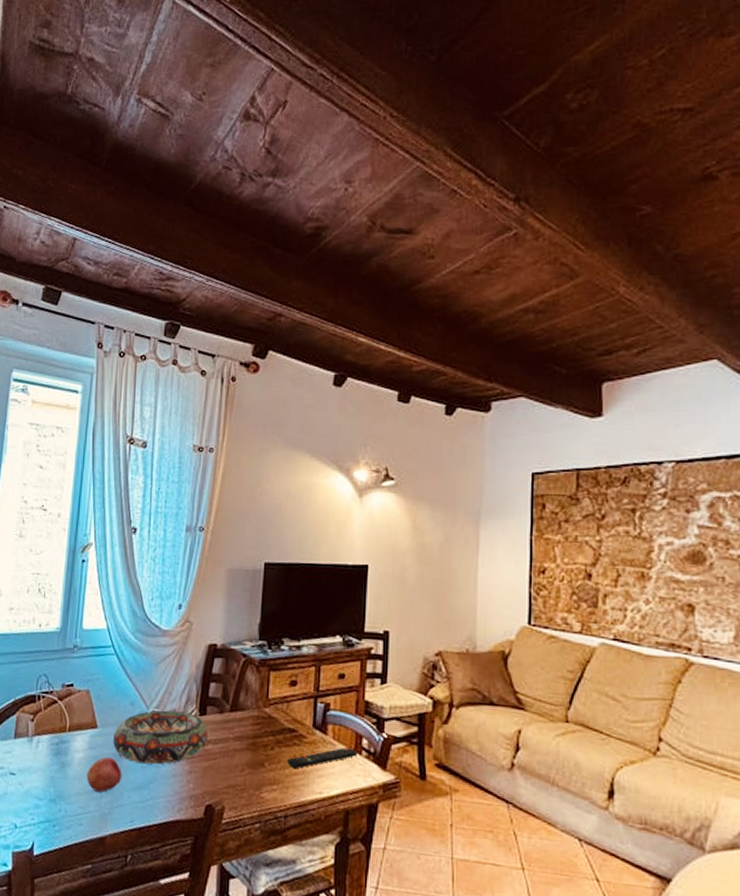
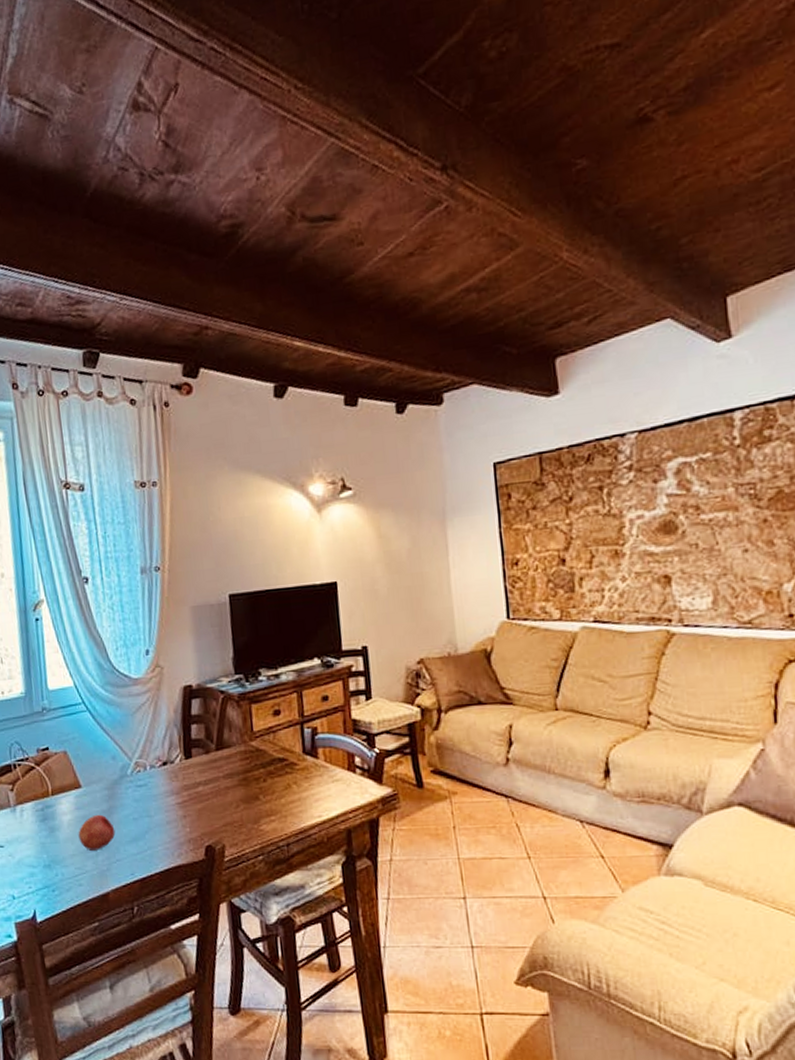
decorative bowl: present [113,710,208,765] -> none [99,758,198,816]
remote control: present [287,747,358,769] -> none [281,768,353,797]

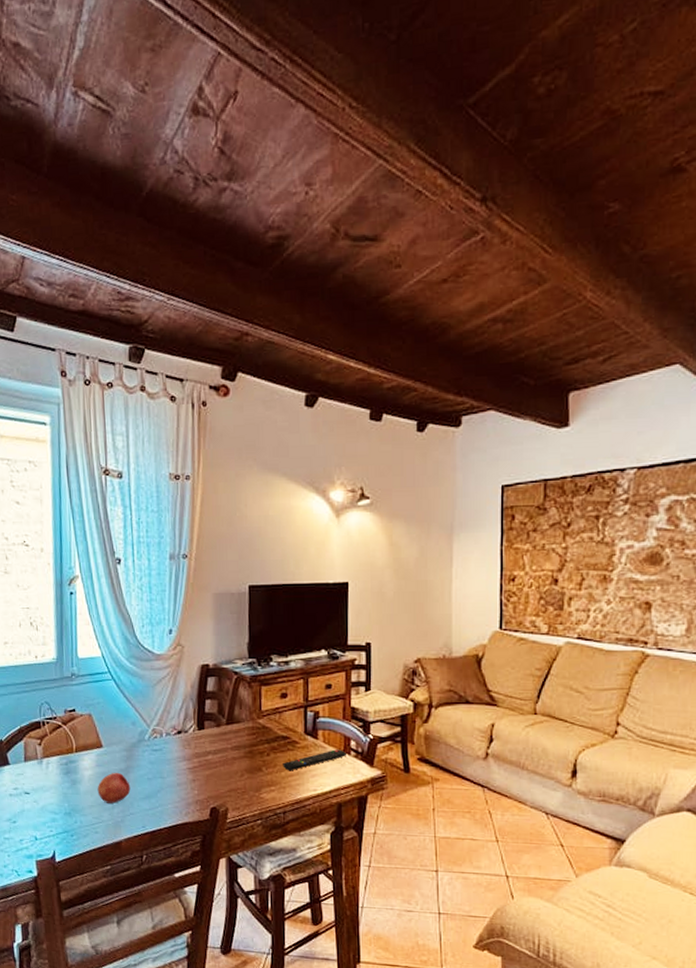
remote control: none [281,768,353,797] -> present [283,749,347,771]

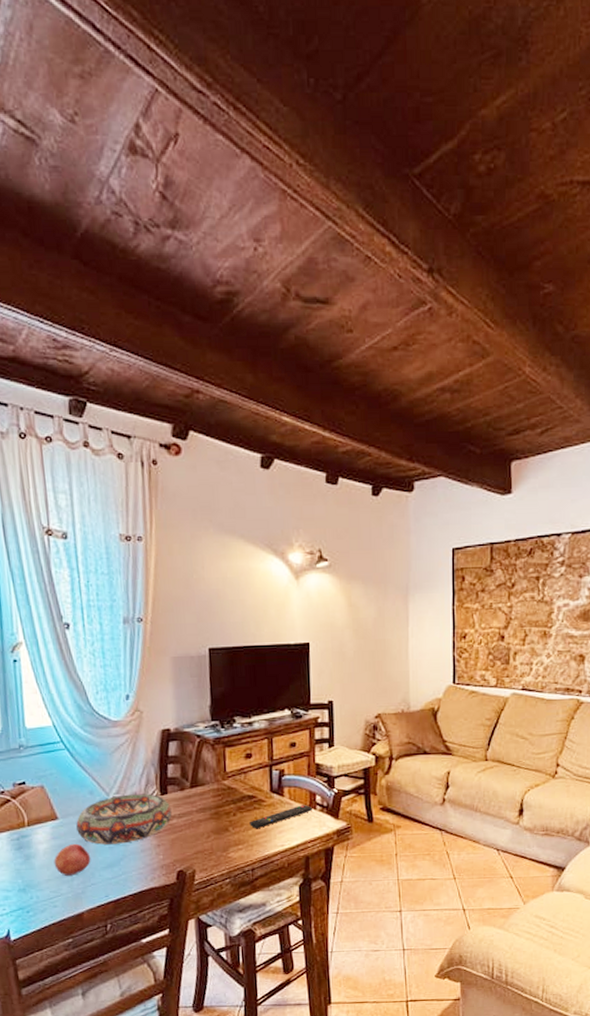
decorative bowl: none [119,727,208,776] -> present [76,793,172,845]

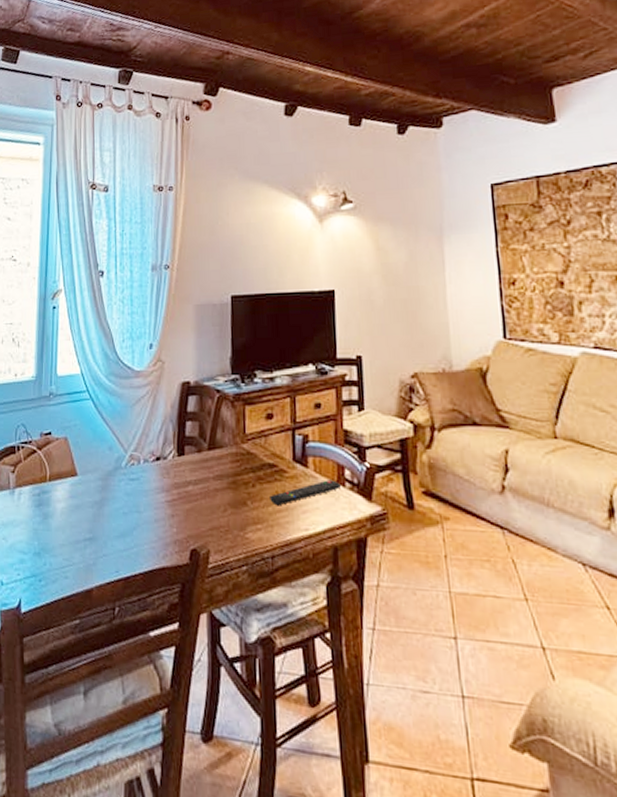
fruit: present [54,843,91,876] -> none [69,505,105,542]
decorative bowl: present [76,793,172,845] -> none [94,453,188,510]

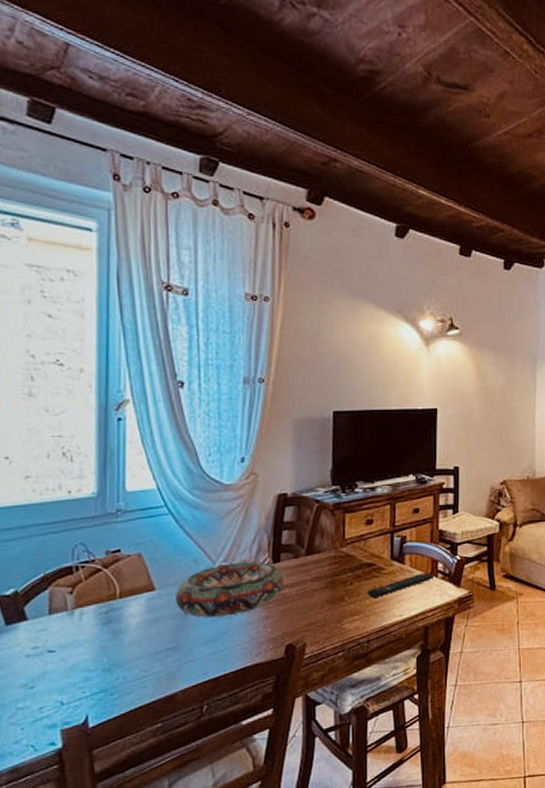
decorative bowl: none [94,453,188,510] -> present [176,562,284,617]

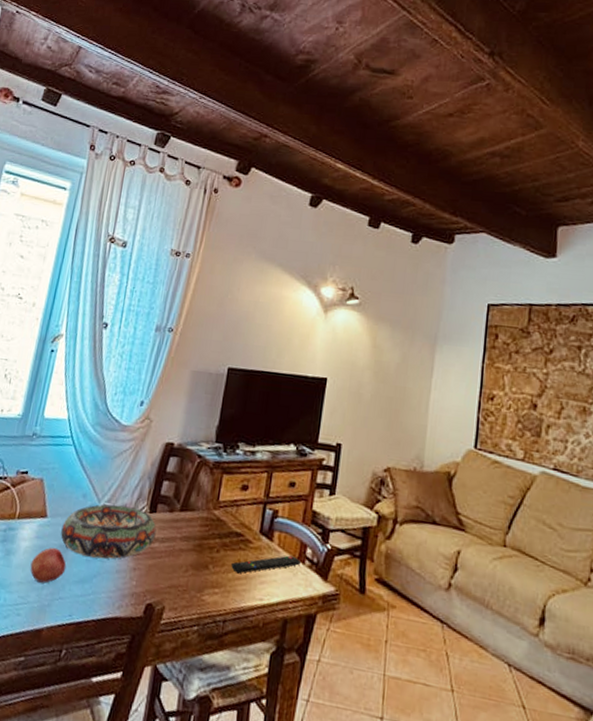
fruit: none [147,616,190,653] -> present [30,547,67,584]

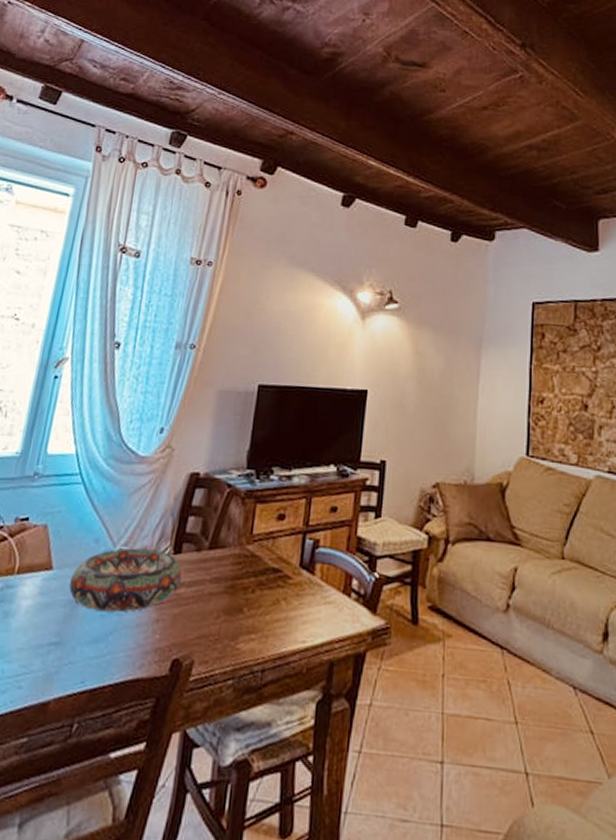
fruit: present [30,547,67,584] -> none [33,603,77,647]
remote control: present [231,555,302,574] -> none [269,589,347,615]

